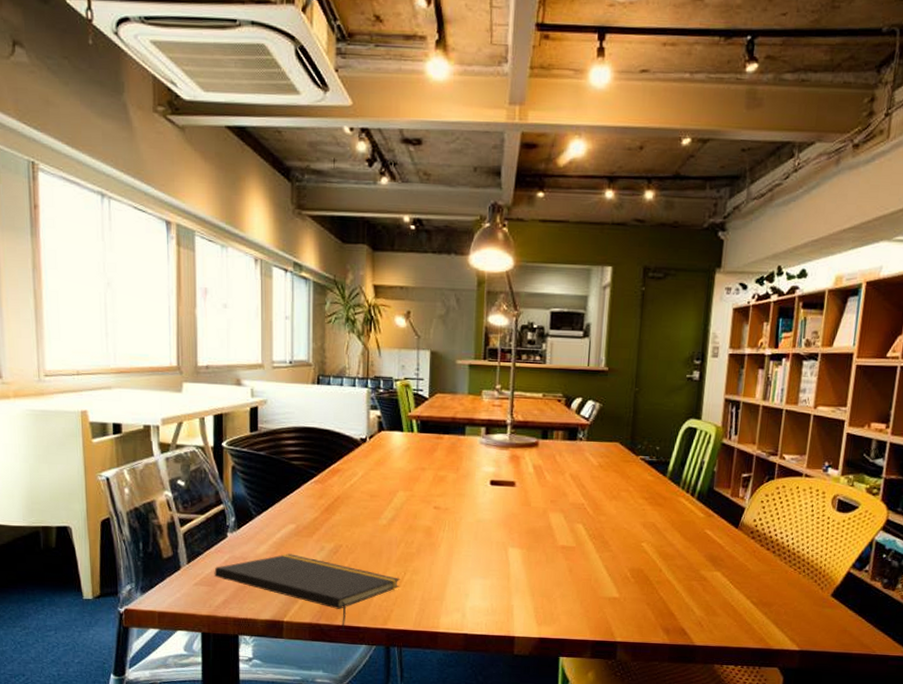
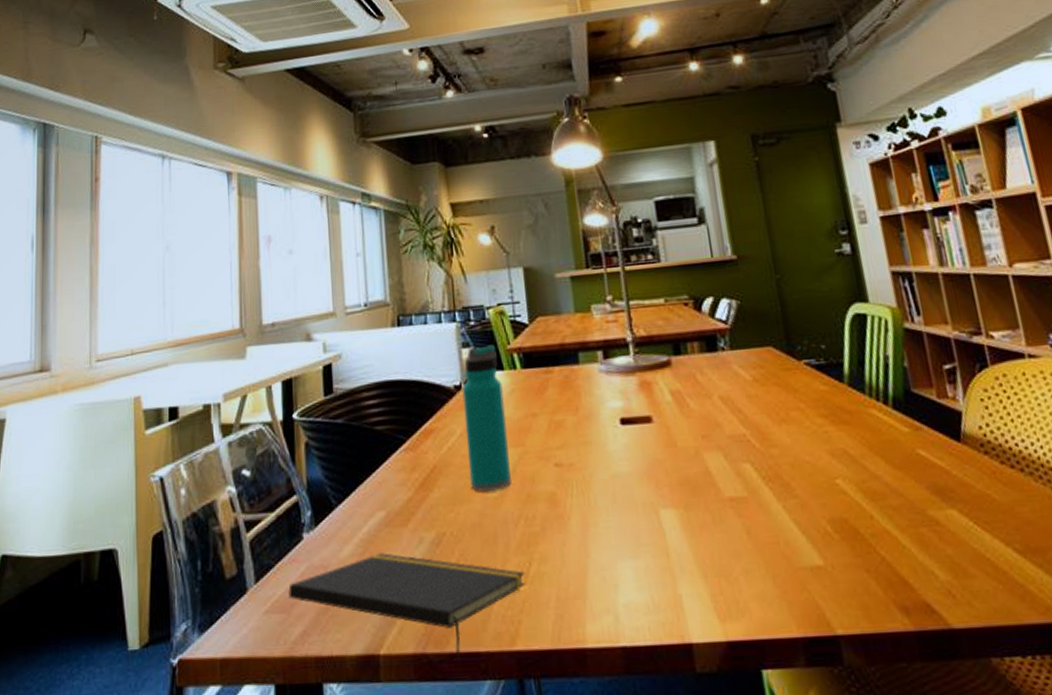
water bottle: none [365,410,400,520] -> present [462,345,511,492]

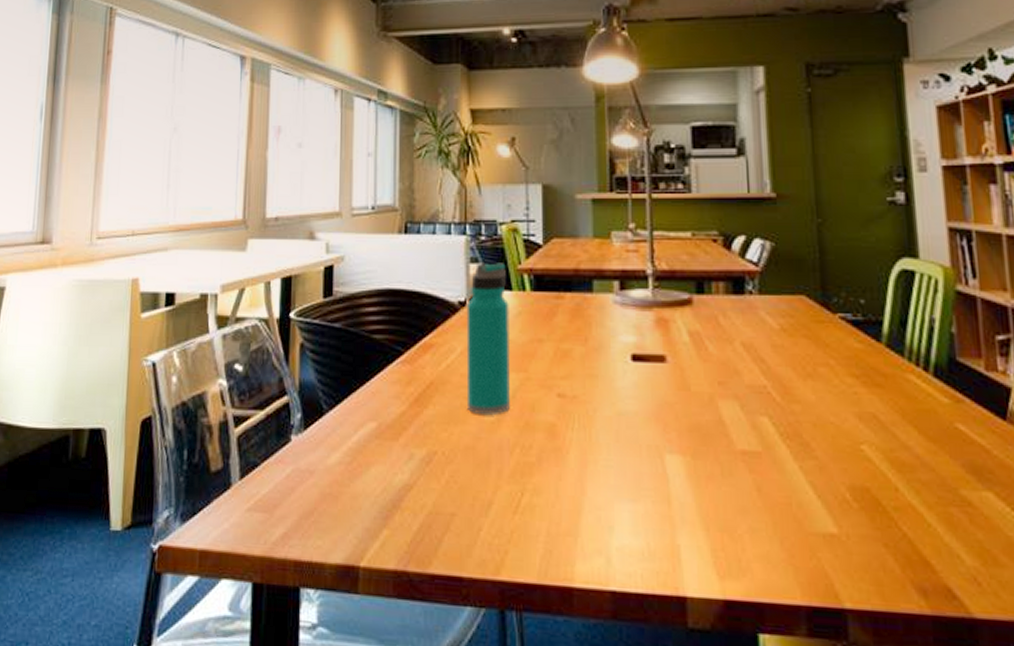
notepad: present [288,553,526,663] -> none [272,464,517,586]

